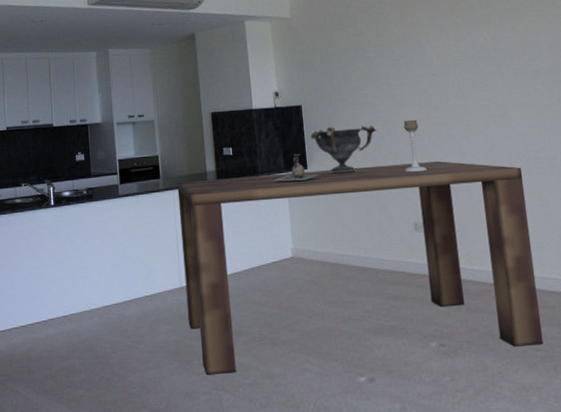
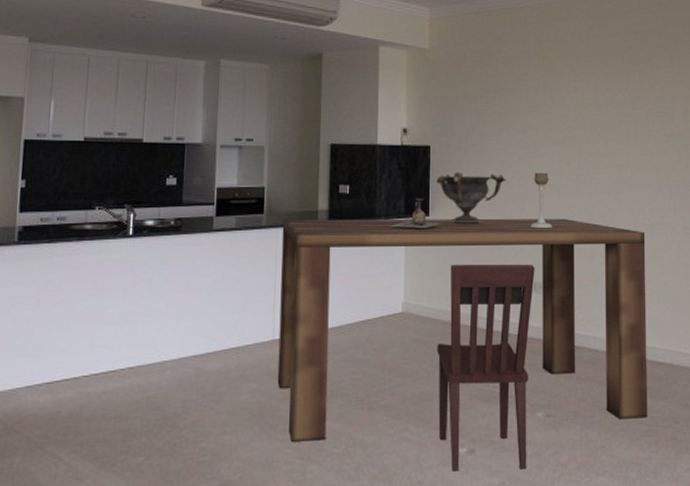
dining chair: none [328,206,426,398] -> present [437,264,535,472]

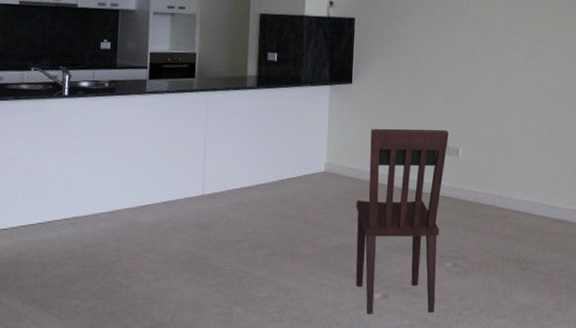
dining table: present [277,218,648,442] -> none [206,83,551,287]
decorative vase: present [391,198,442,228] -> none [316,66,364,95]
decorative bowl: present [436,171,506,223] -> none [359,43,425,91]
candle holder: present [530,172,553,228] -> none [446,45,467,97]

